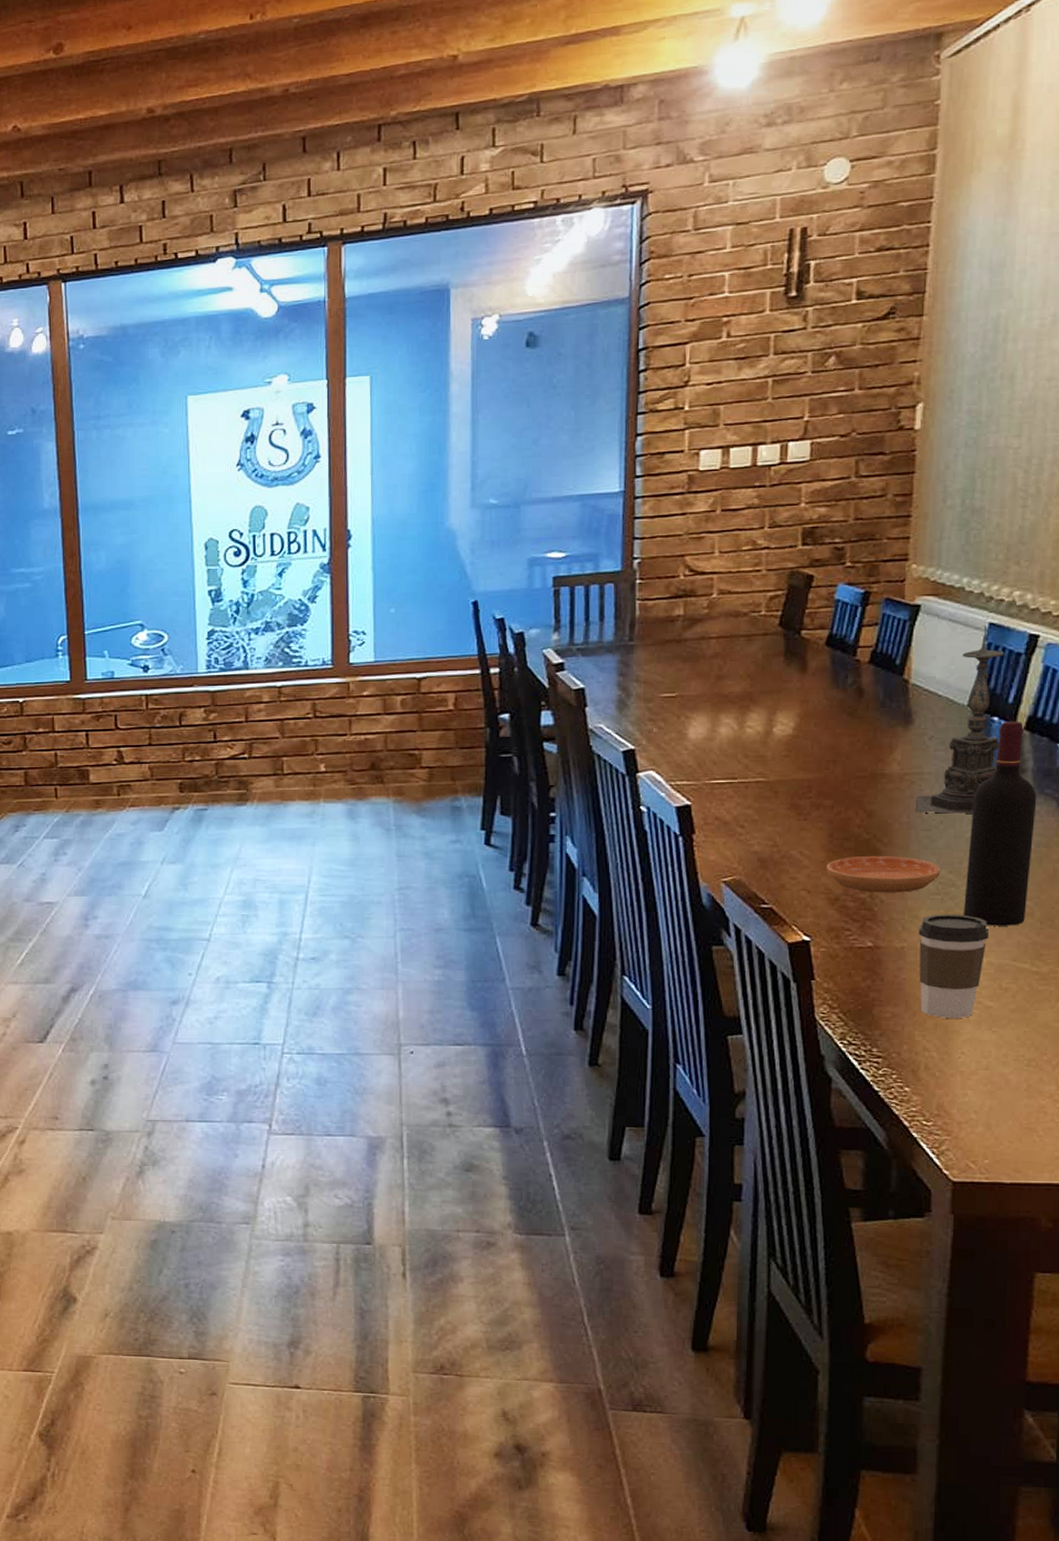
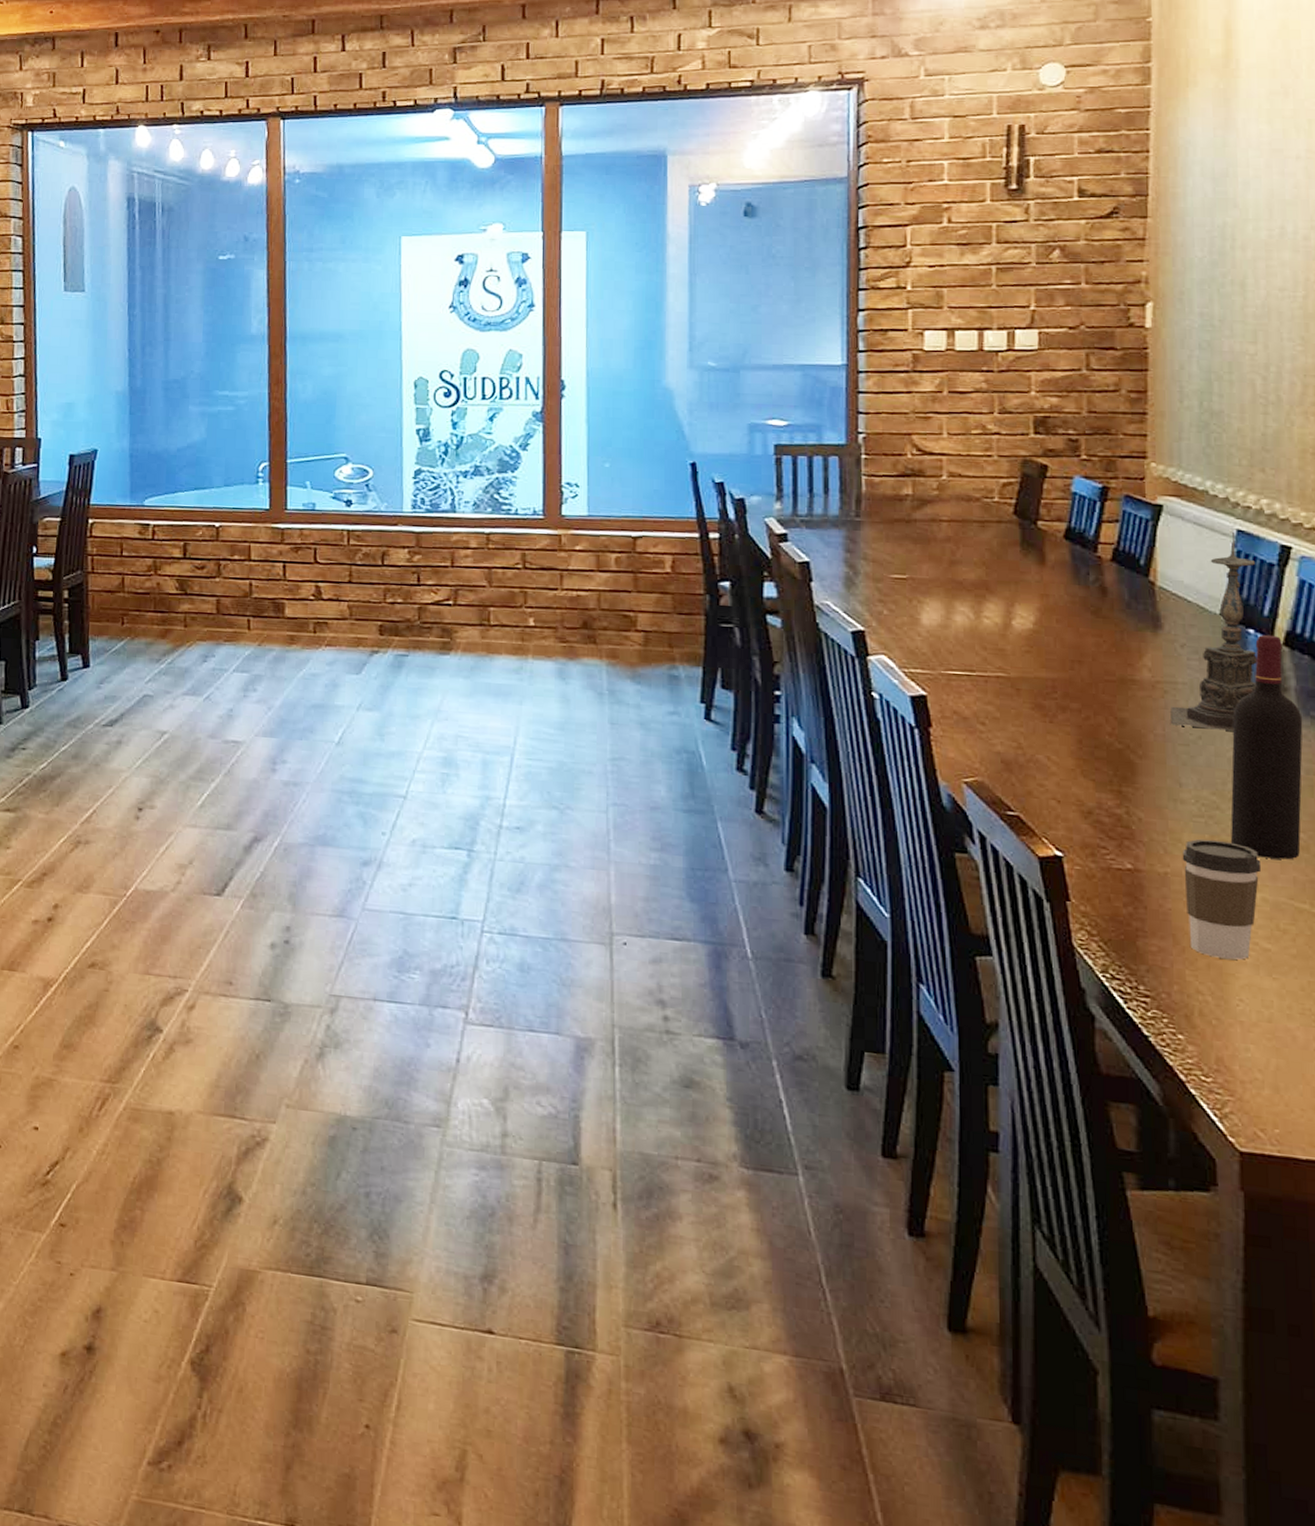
saucer: present [826,856,940,893] -> none [1076,767,1202,812]

